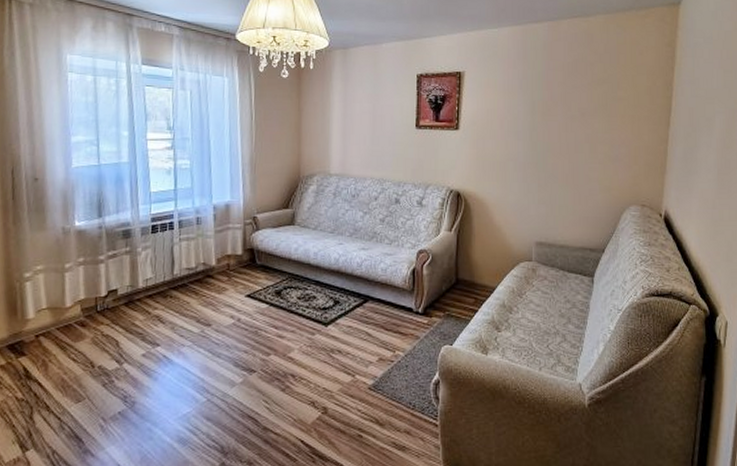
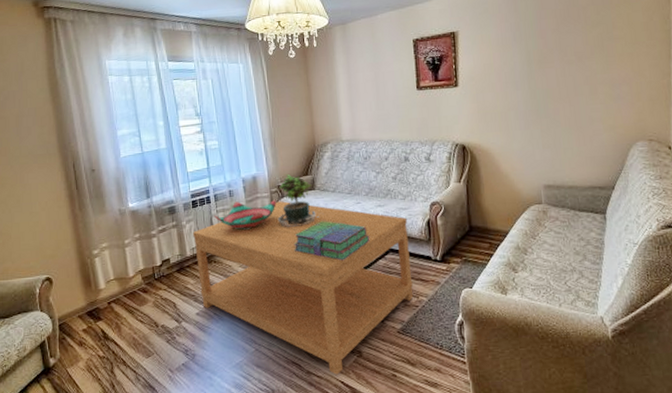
coffee table: none [149,234,391,433] -> present [193,201,414,375]
decorative bowl: none [176,230,250,263] -> present [214,199,276,230]
potted plant: none [250,206,301,265] -> present [278,175,324,228]
stack of books: none [263,260,350,306] -> present [293,221,370,261]

